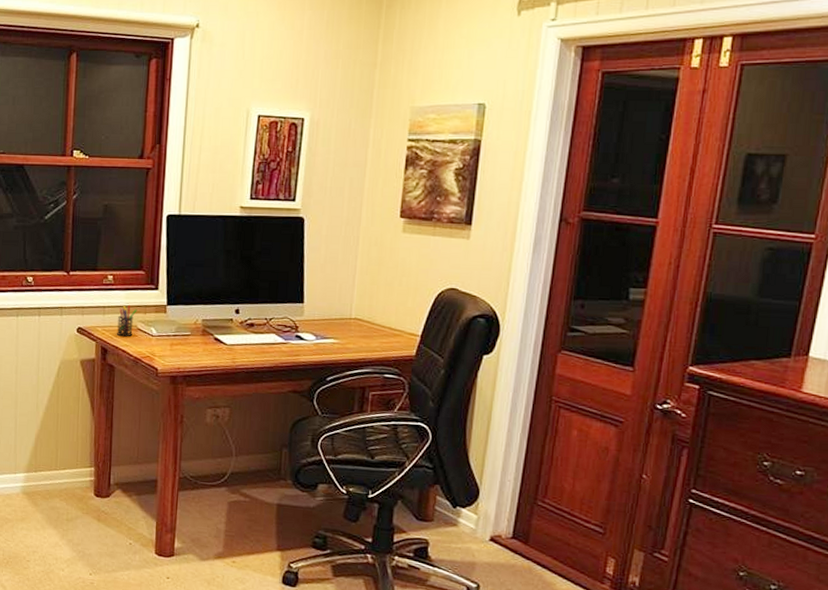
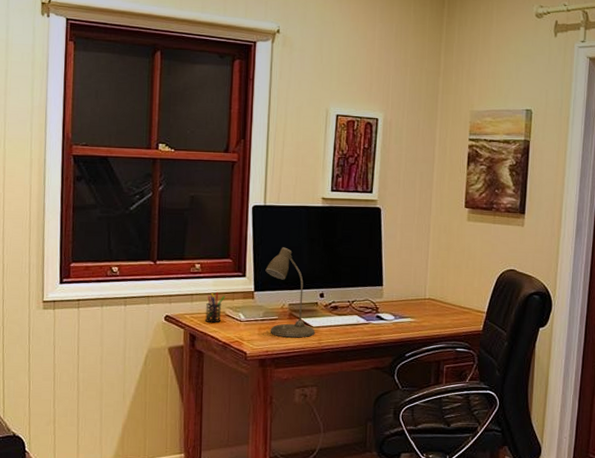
desk lamp: none [179,259,229,355] -> present [265,247,315,338]

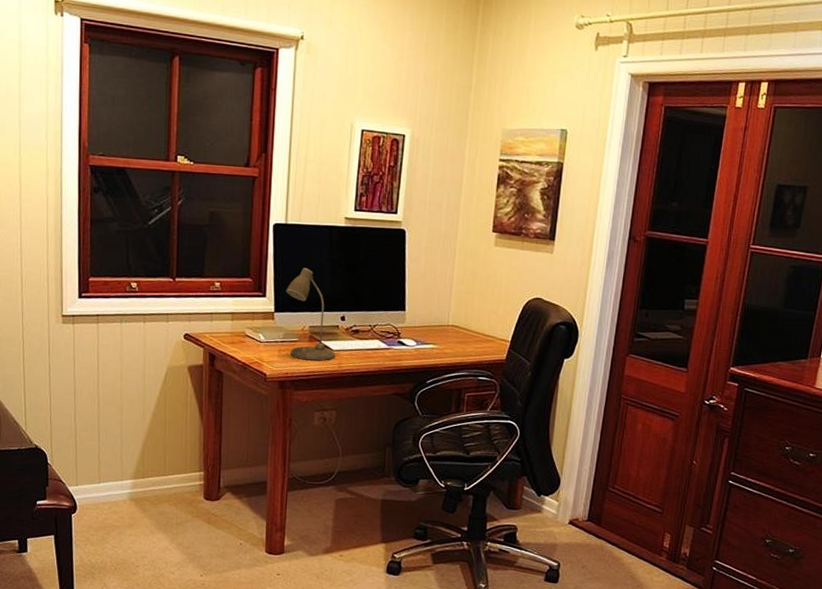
pen holder: present [205,292,225,322] -> none [225,312,245,343]

